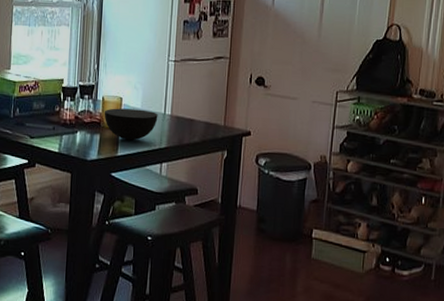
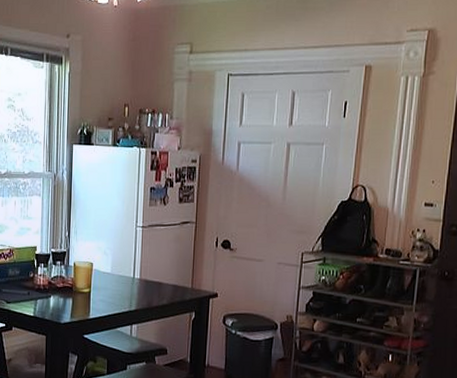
bowl: present [104,108,158,141] -> none [75,273,127,304]

